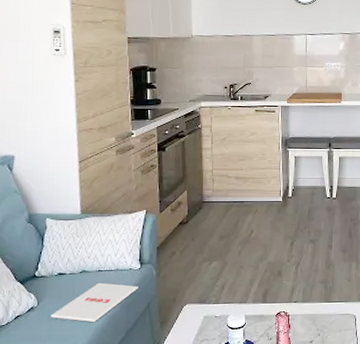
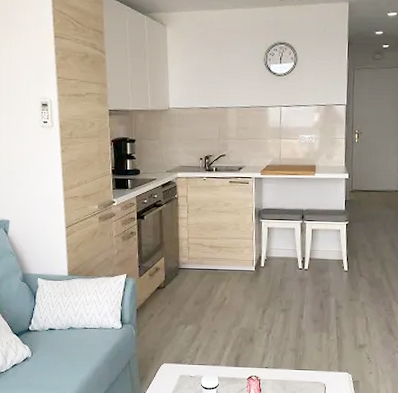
magazine: present [50,282,138,323] -> none [43,339,120,375]

